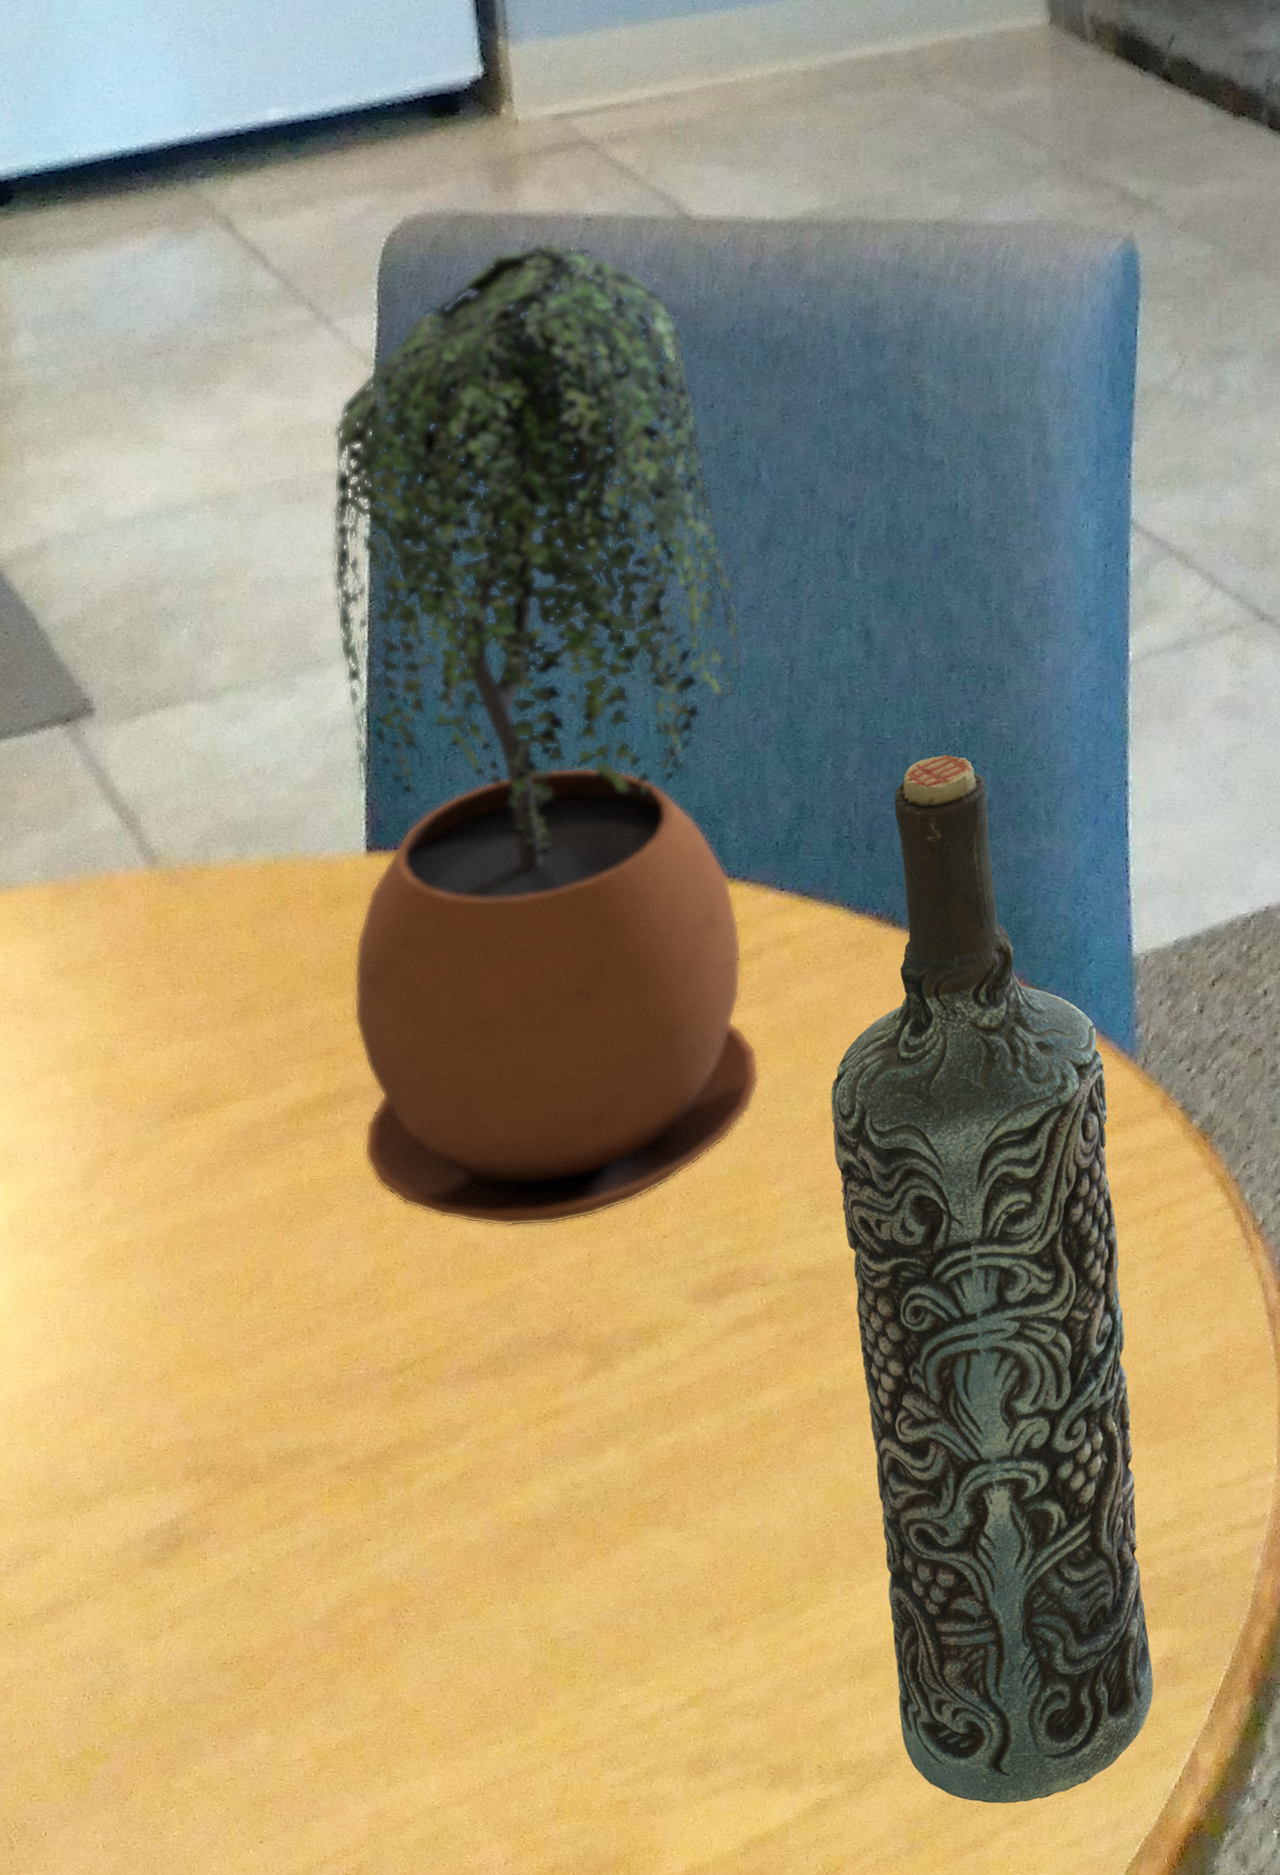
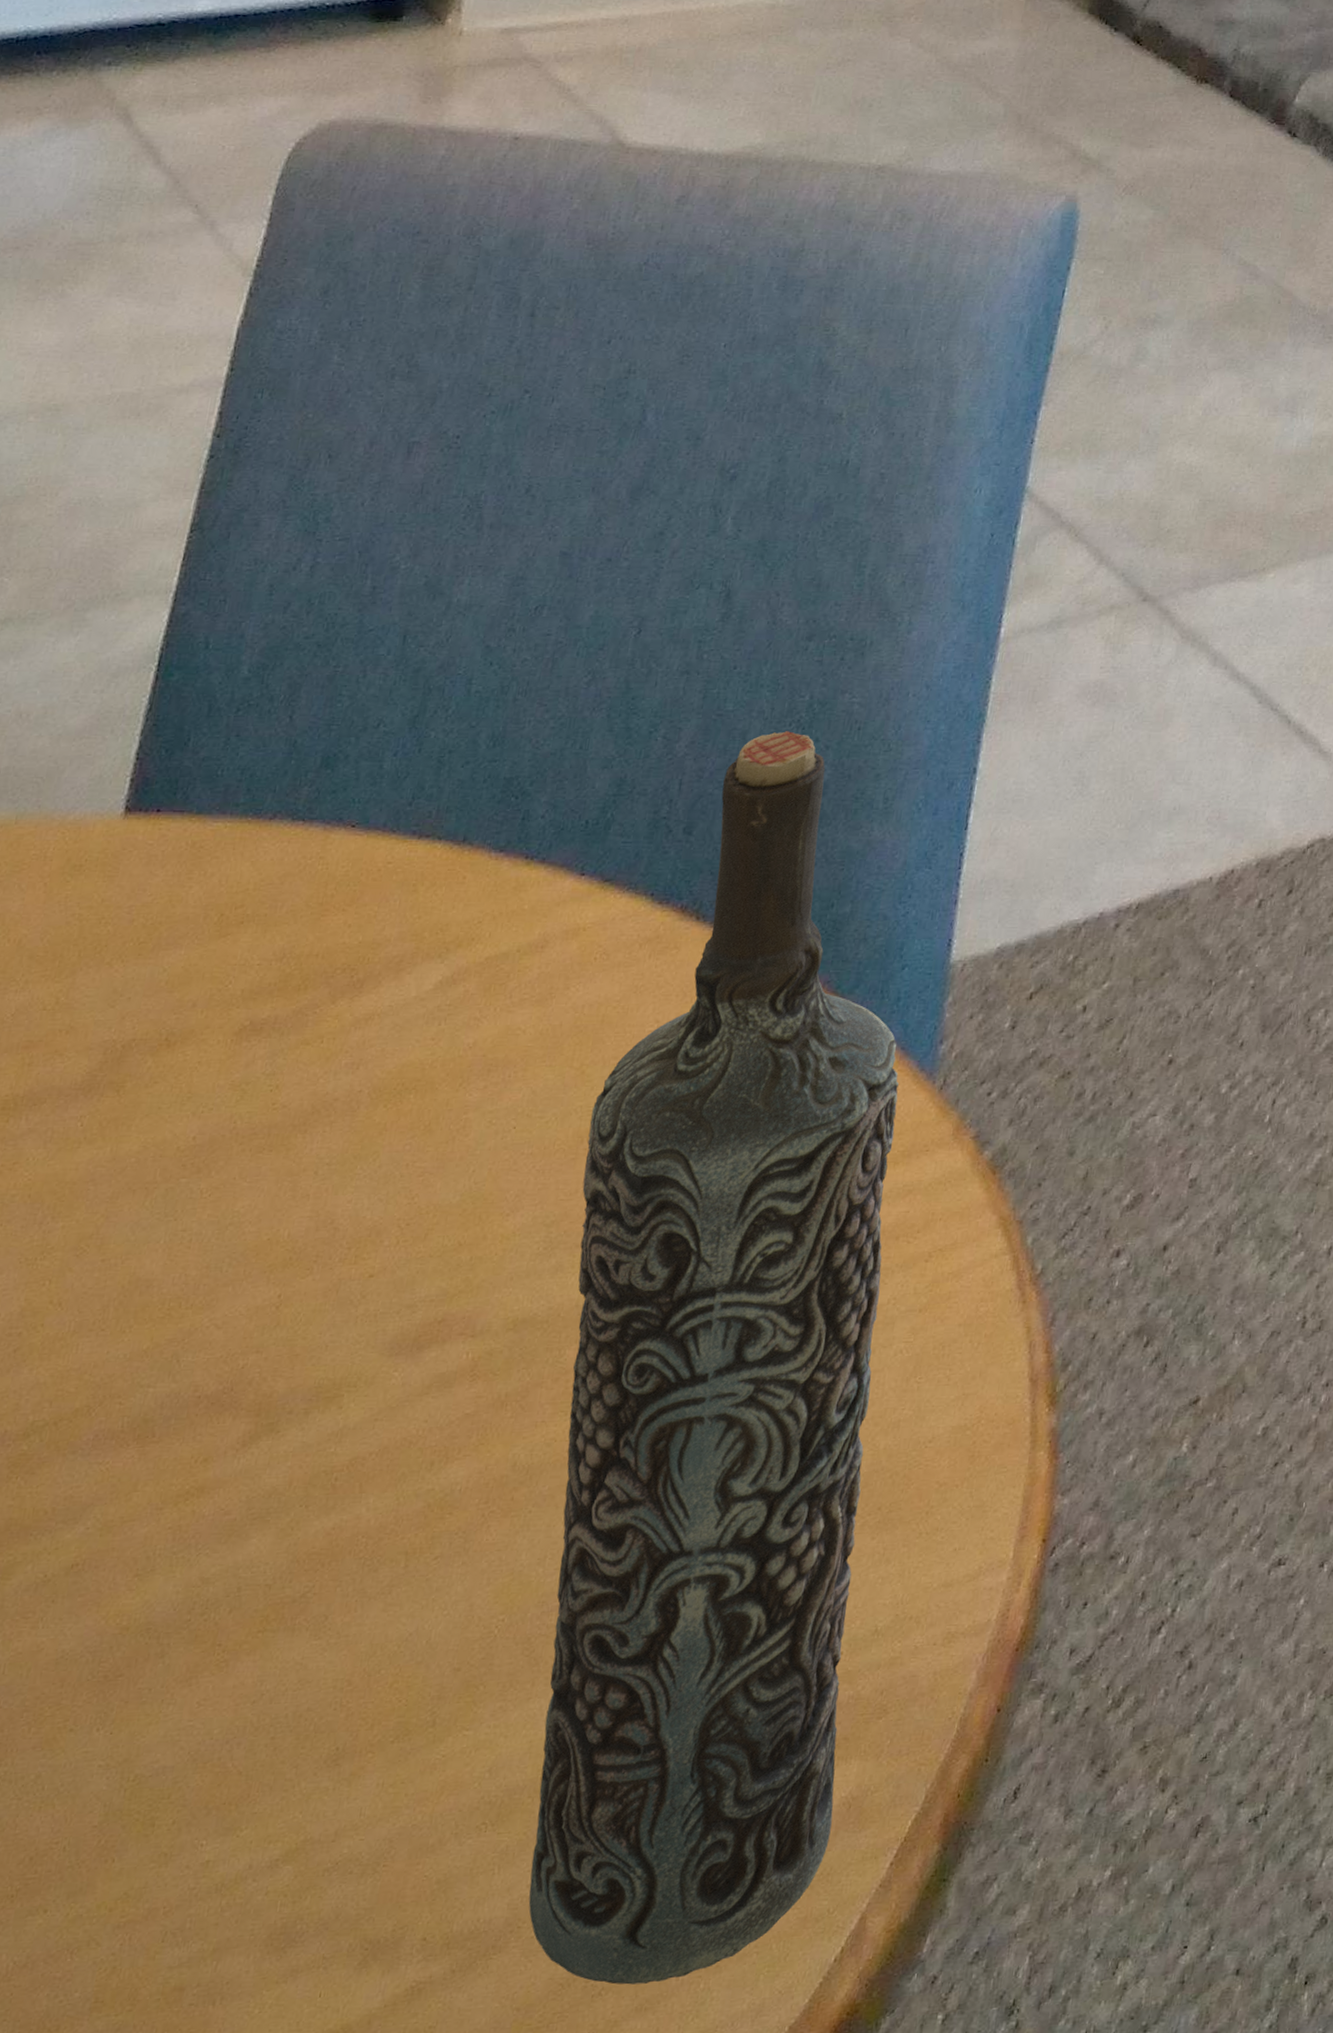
potted plant: present [332,242,760,1227] -> none [41,159,599,1260]

